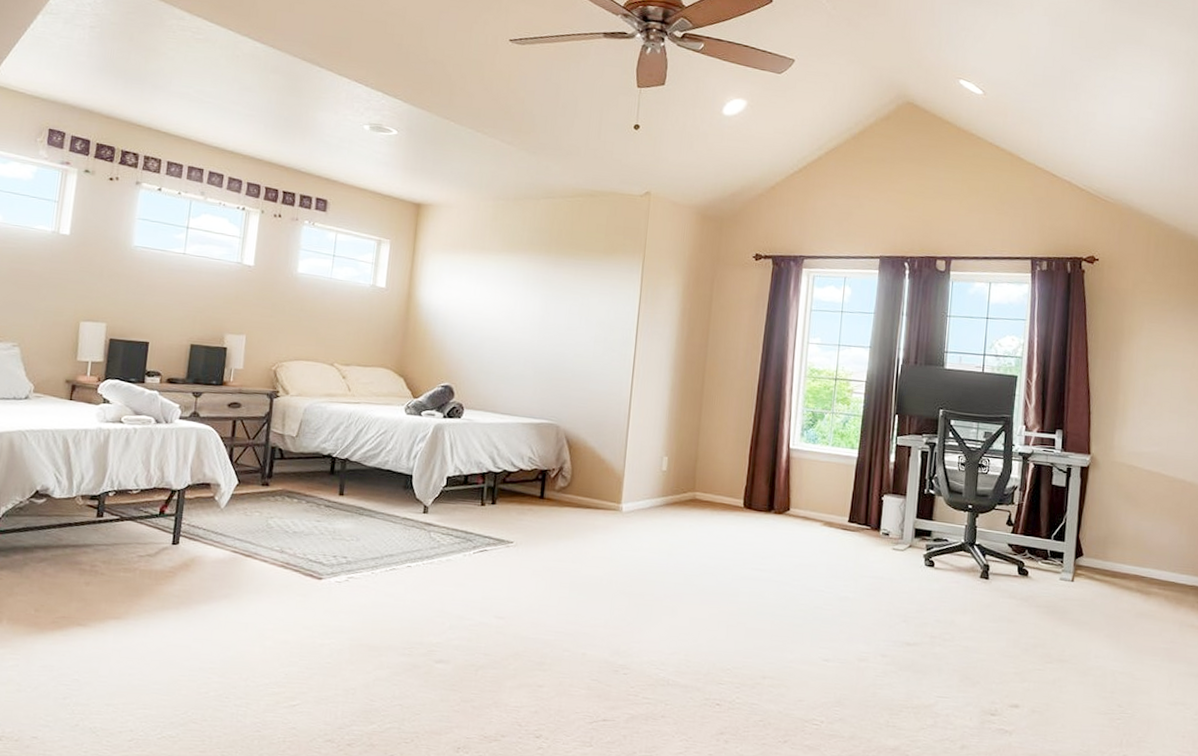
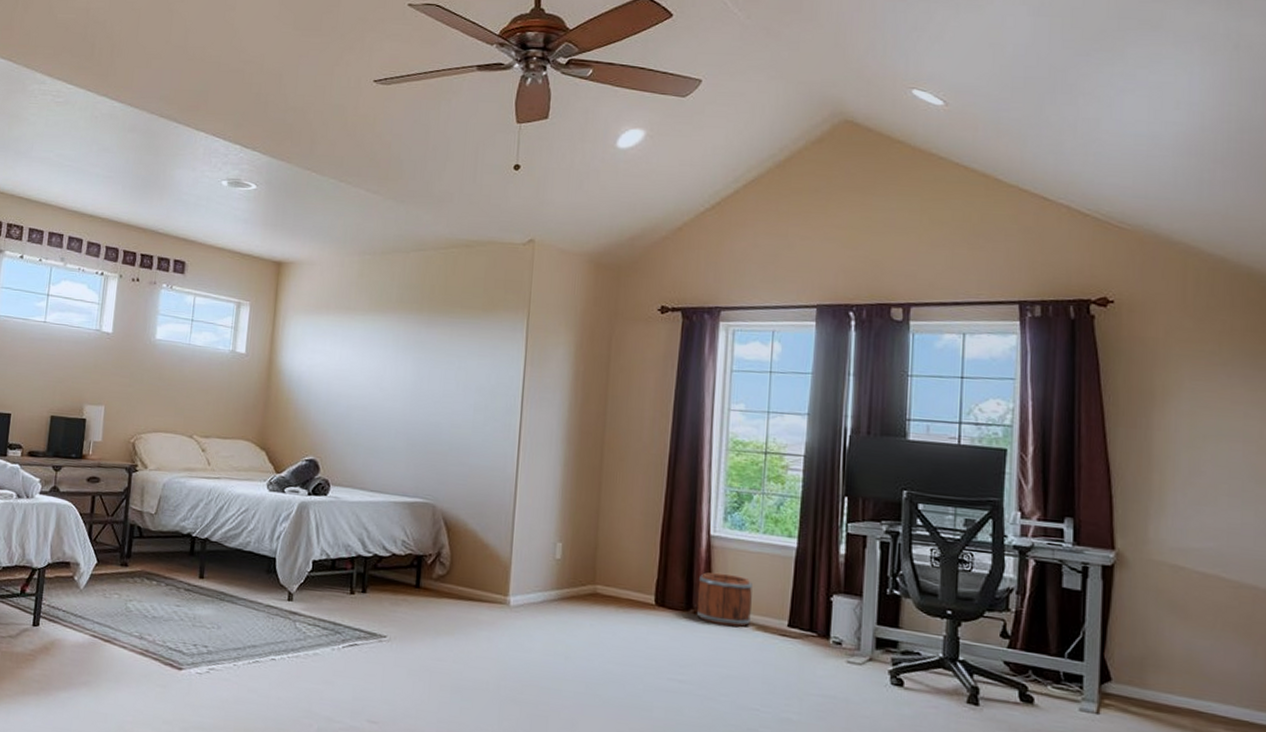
bucket: none [776,479,822,524] -> present [696,572,753,627]

